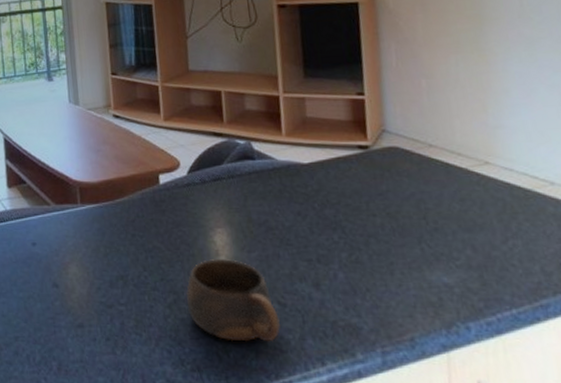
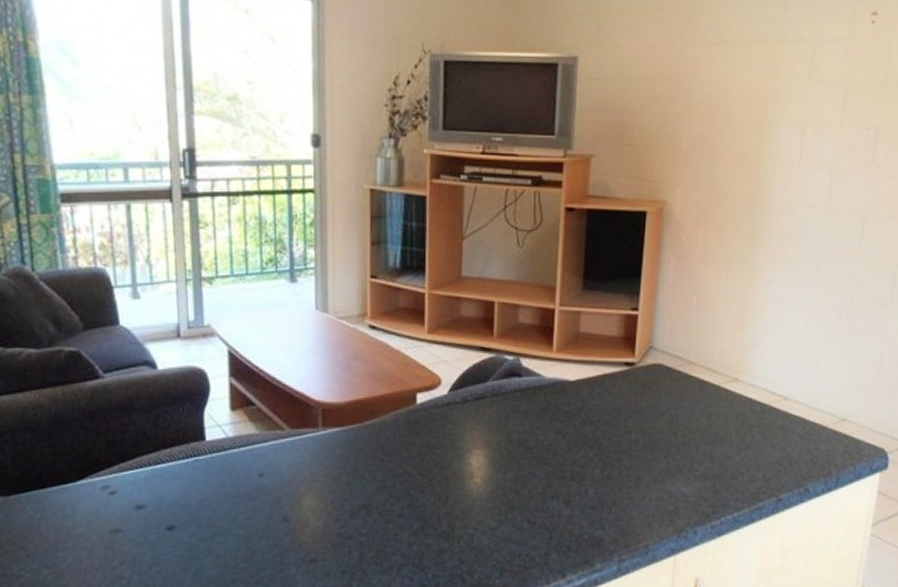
cup: present [186,259,280,342] -> none [434,481,527,563]

